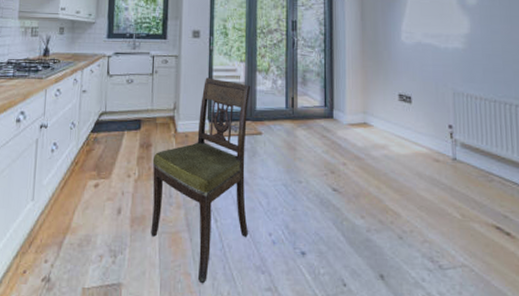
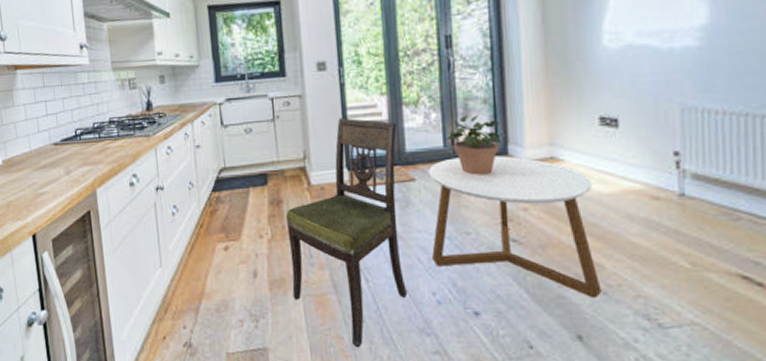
coffee table: none [271,117,399,242] -> present [428,156,602,299]
potted plant: none [288,84,331,134] -> present [446,115,504,175]

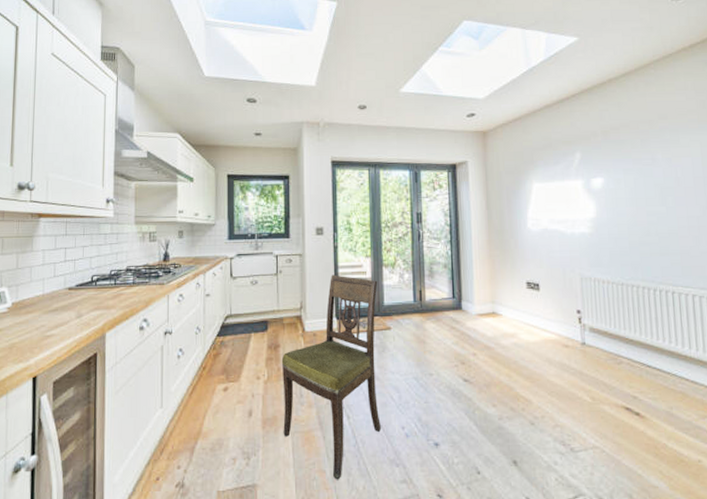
coffee table: present [428,156,602,299] -> none [401,310,530,429]
potted plant: present [446,115,504,175] -> none [415,276,459,326]

